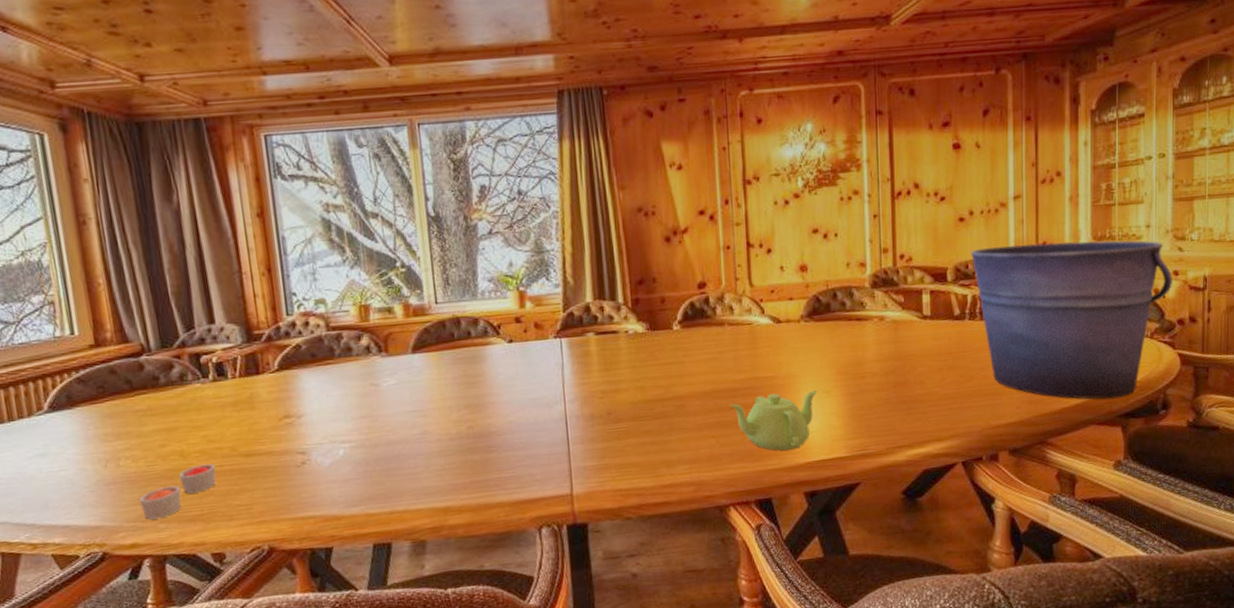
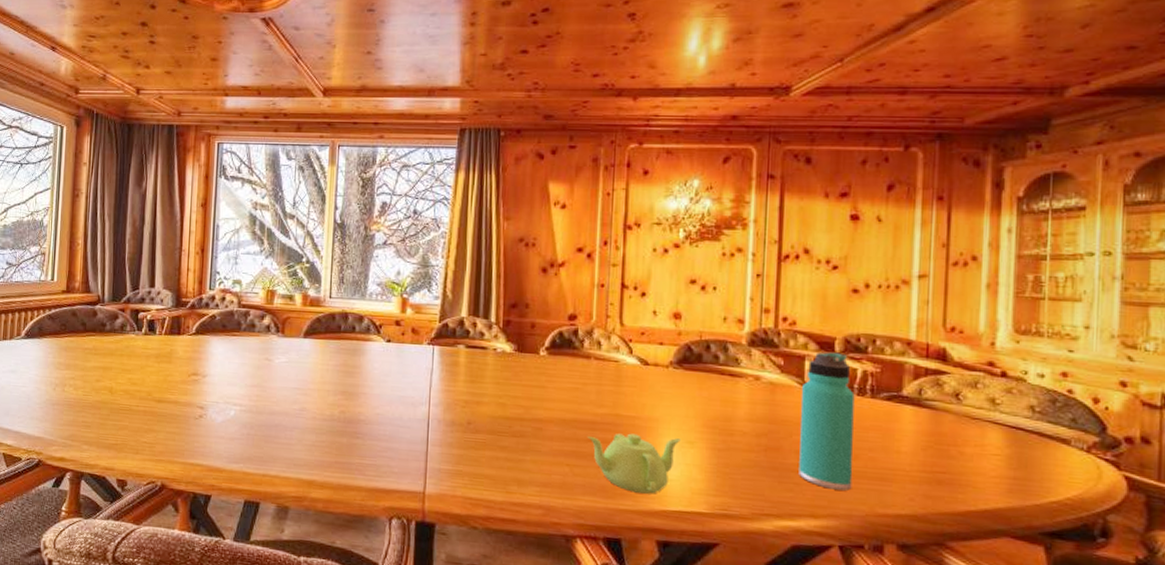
candle: present [138,463,216,520] -> none [72,401,134,441]
thermos bottle: none [921,281,970,412] -> present [799,352,855,491]
bucket: present [971,240,1172,400] -> none [864,323,1118,513]

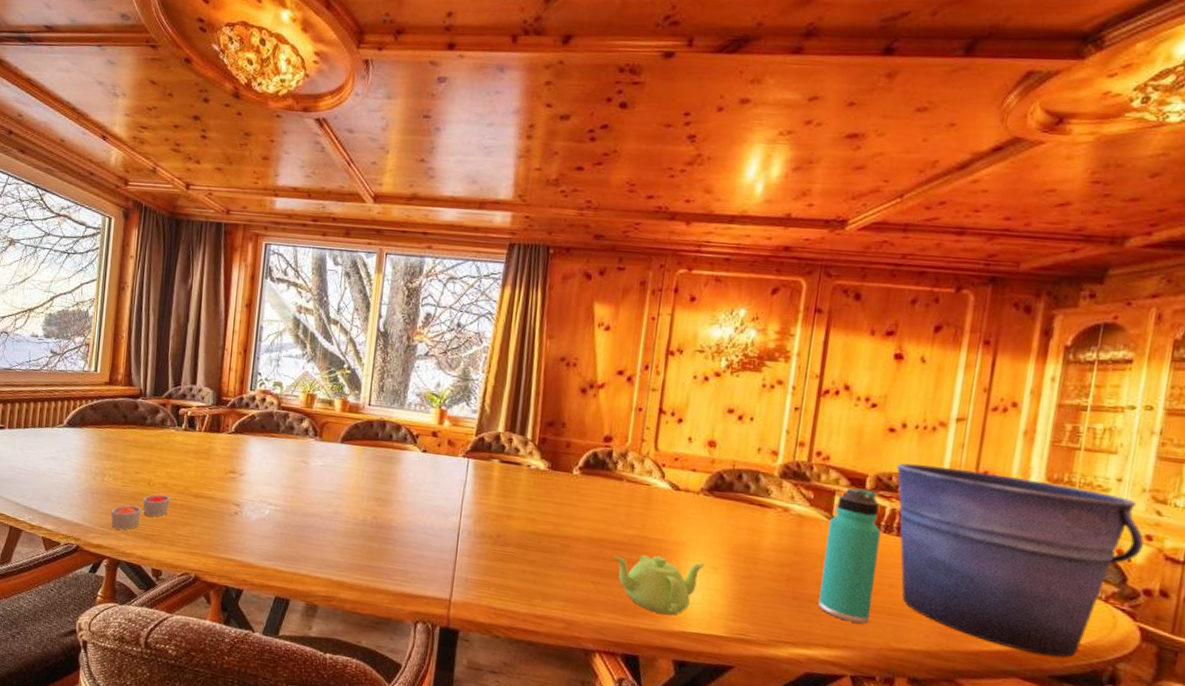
candle: none [72,401,134,441] -> present [110,494,171,530]
bucket: none [864,323,1118,513] -> present [897,463,1144,658]

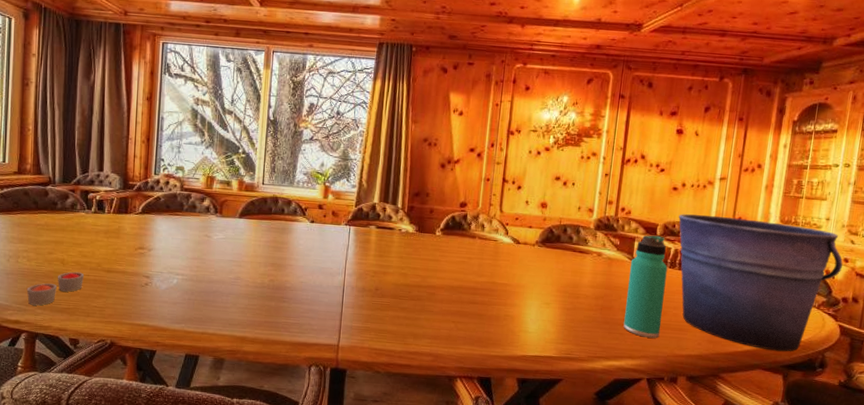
teapot: present [614,555,705,616] -> none [470,297,540,343]

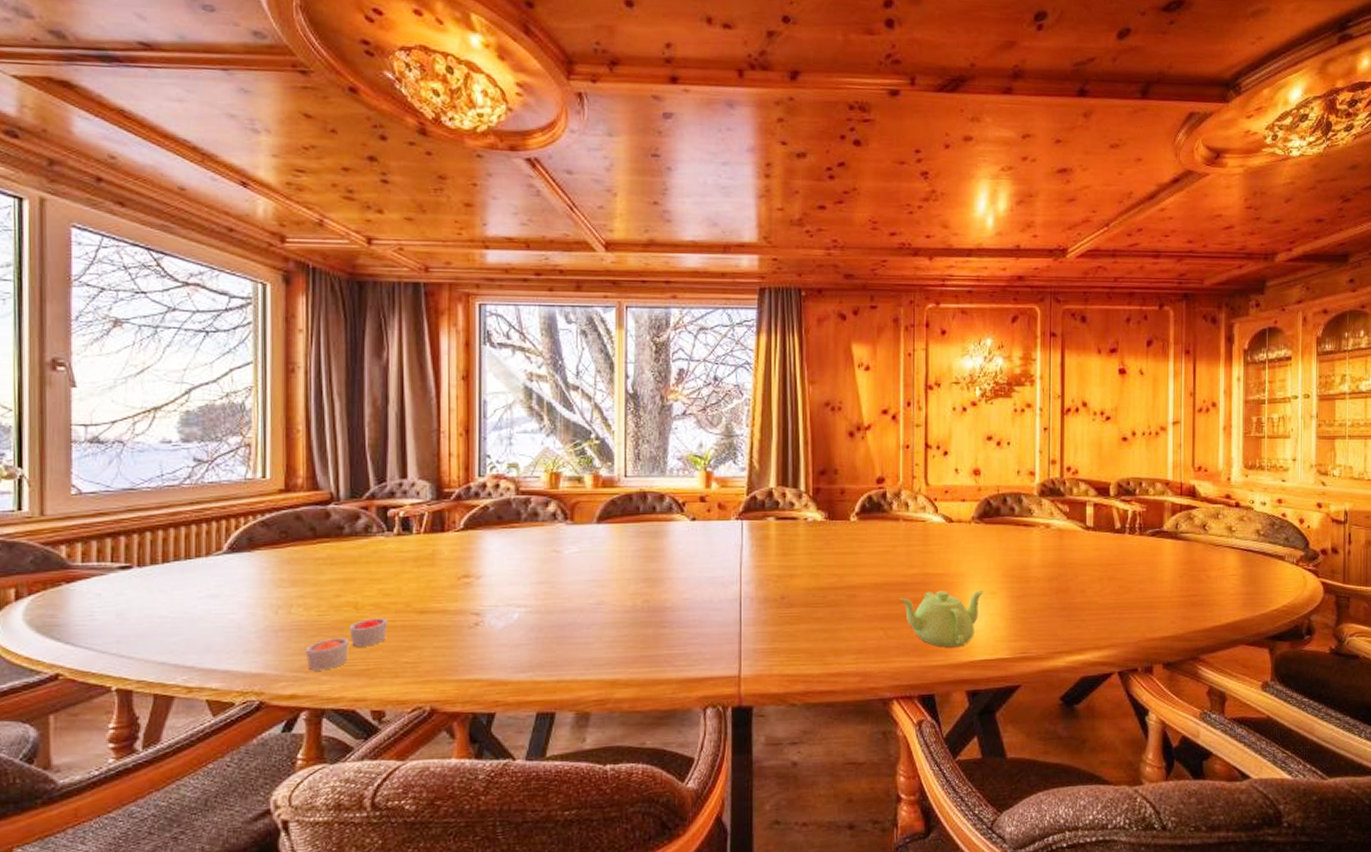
teapot: none [470,297,540,343] -> present [900,590,984,648]
thermos bottle: present [623,235,668,338] -> none [1084,496,1127,622]
bucket: present [678,214,843,352] -> none [1132,466,1316,621]

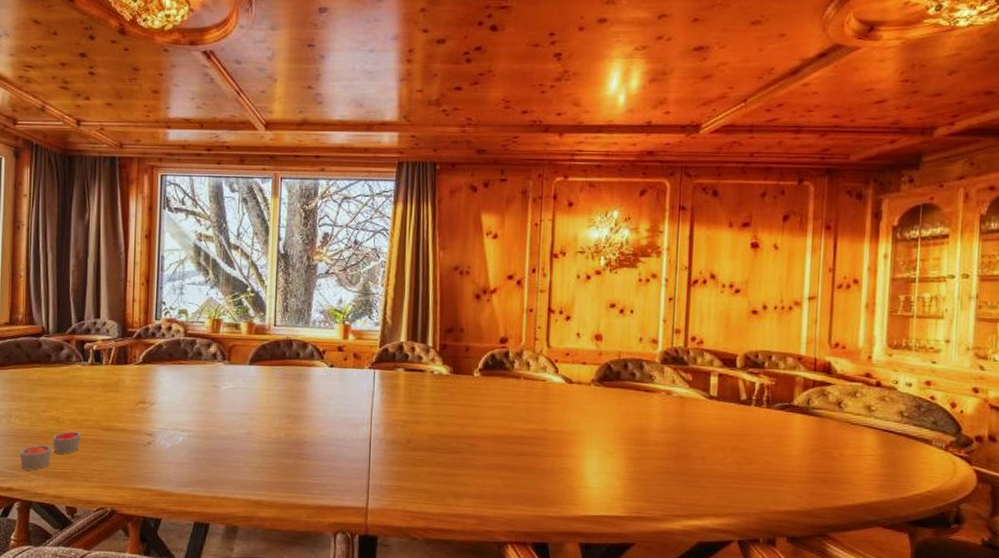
teapot: present [900,590,984,648] -> none [518,446,601,501]

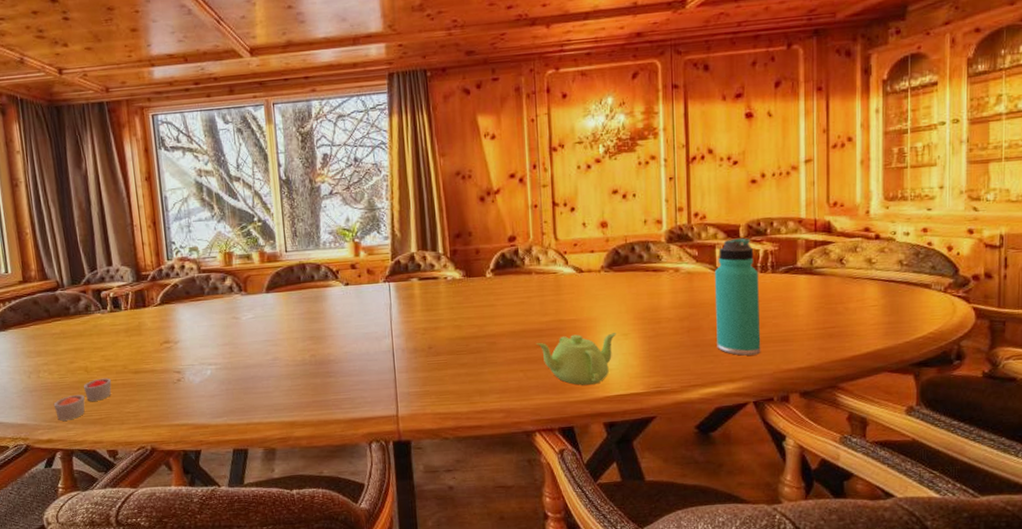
teapot: none [518,446,601,501] -> present [536,333,616,385]
thermos bottle: none [704,367,753,491] -> present [714,237,761,356]

